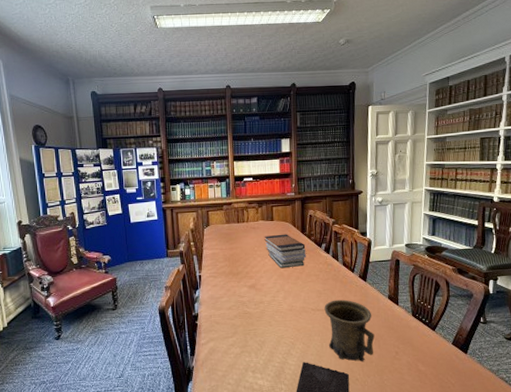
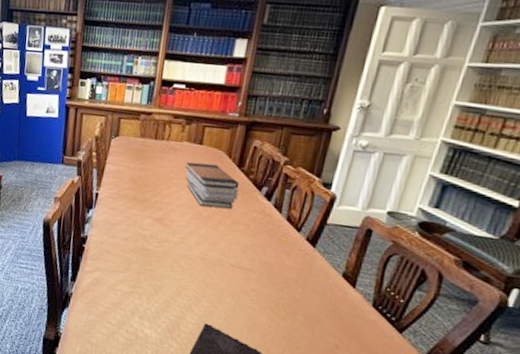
mug: present [324,299,375,361] -> none [242,260,313,344]

